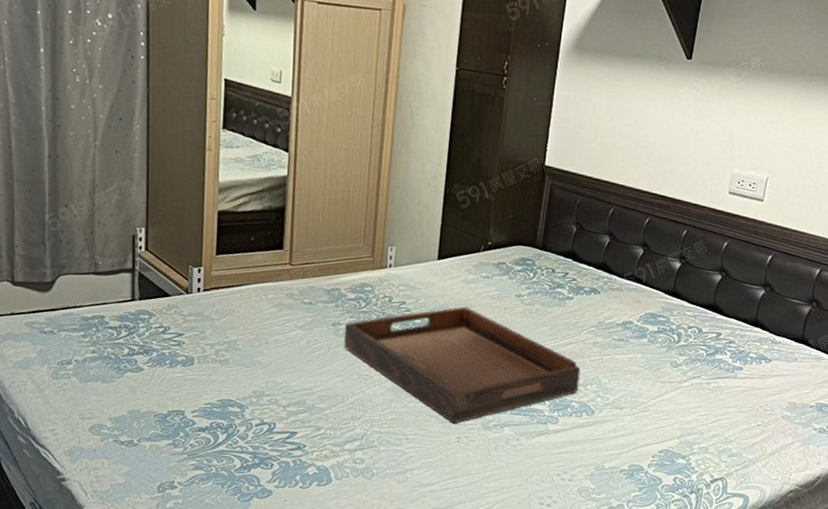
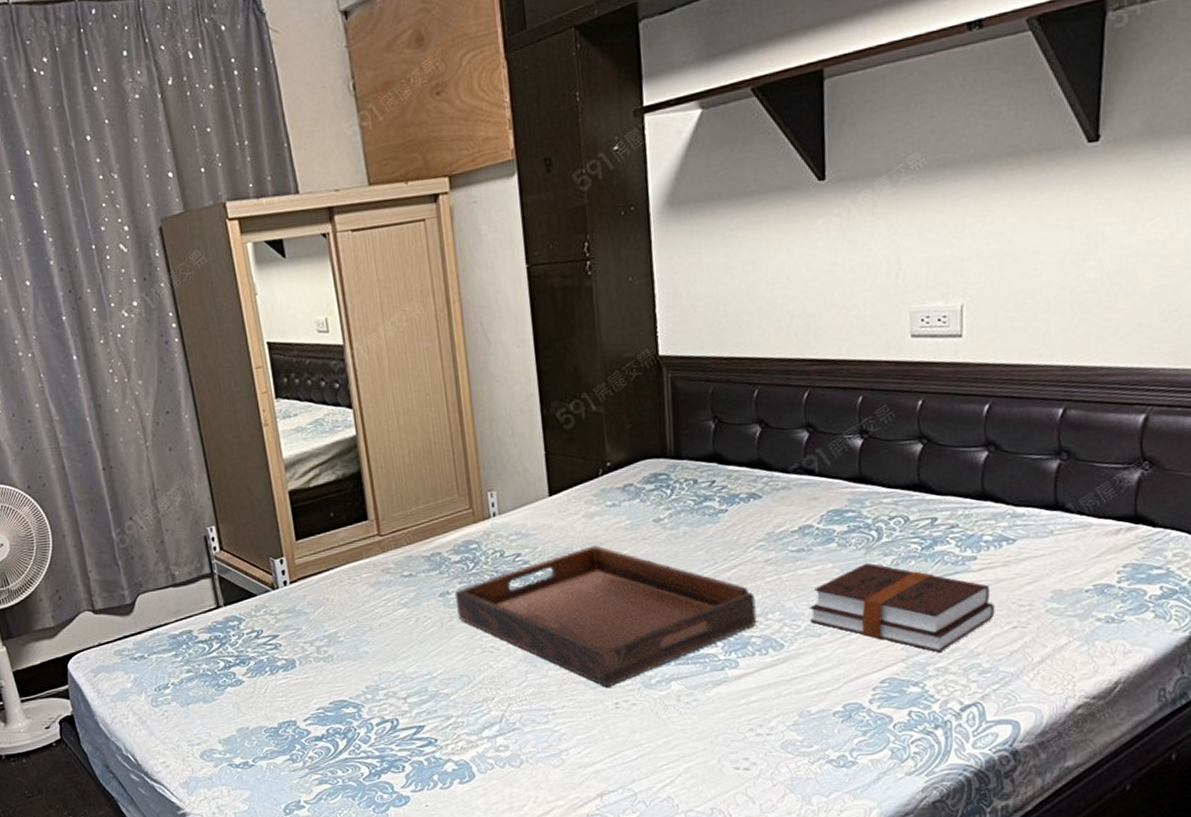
hardback book: none [617,358,748,435] -> present [808,562,995,652]

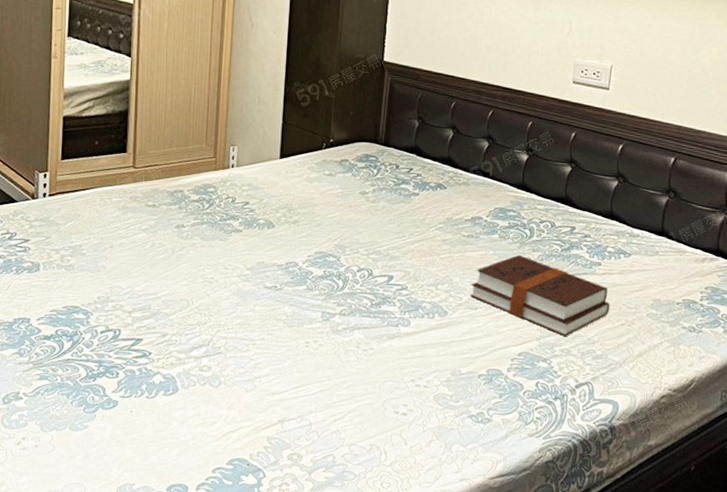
serving tray: present [455,545,757,687] -> none [188,205,430,328]

